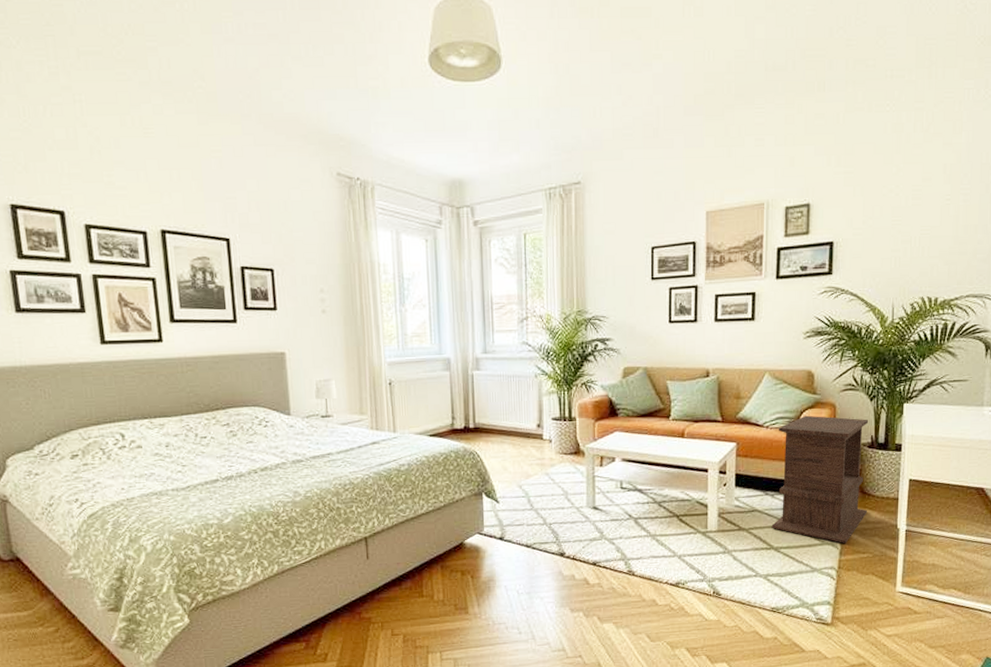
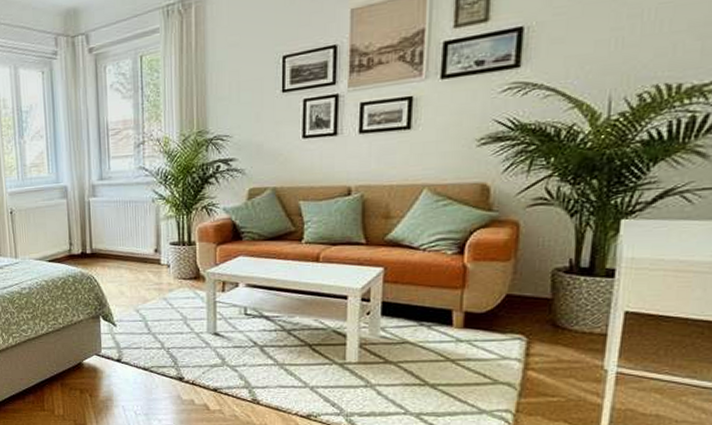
side table: present [771,415,869,543] -> none [426,235,567,384]

